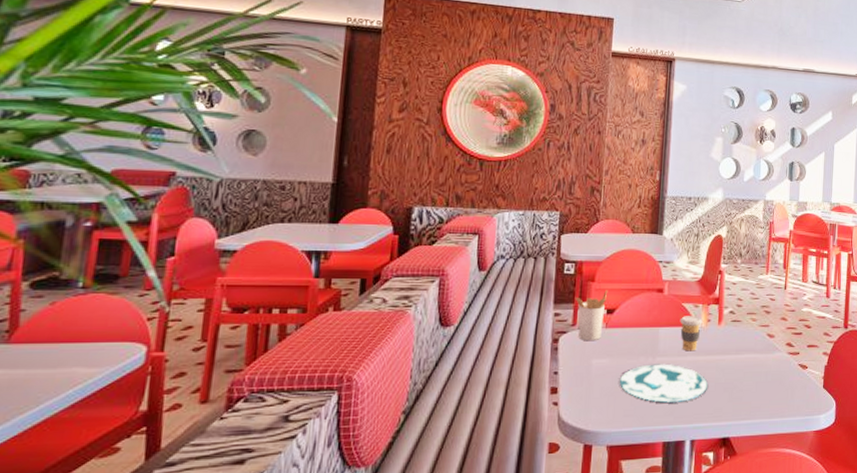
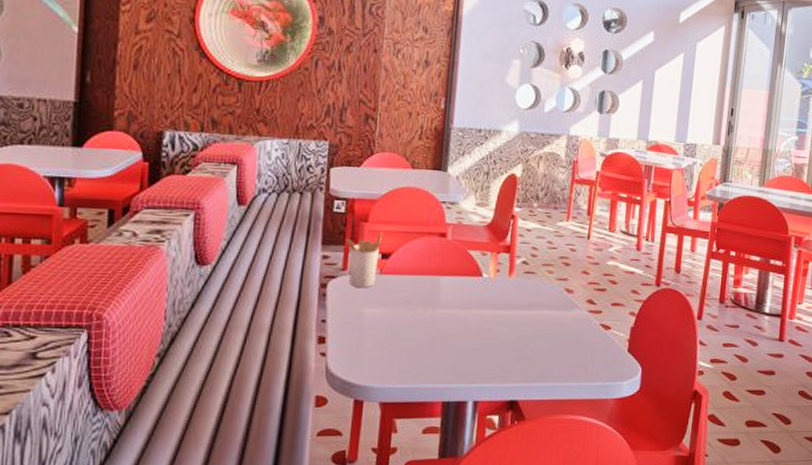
plate: present [620,364,709,404] -> none [395,316,496,360]
coffee cup: present [679,316,703,352] -> none [464,264,491,304]

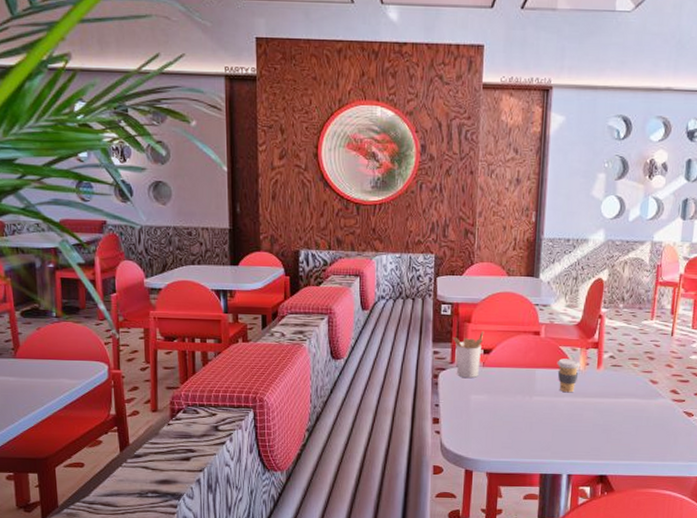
coffee cup: none [464,264,491,304] -> present [557,358,581,393]

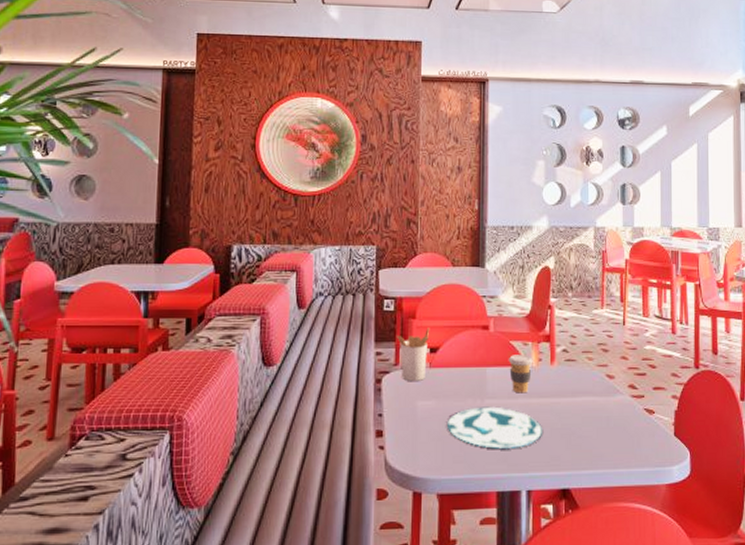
plate: none [498,402,586,440] -> present [448,406,543,450]

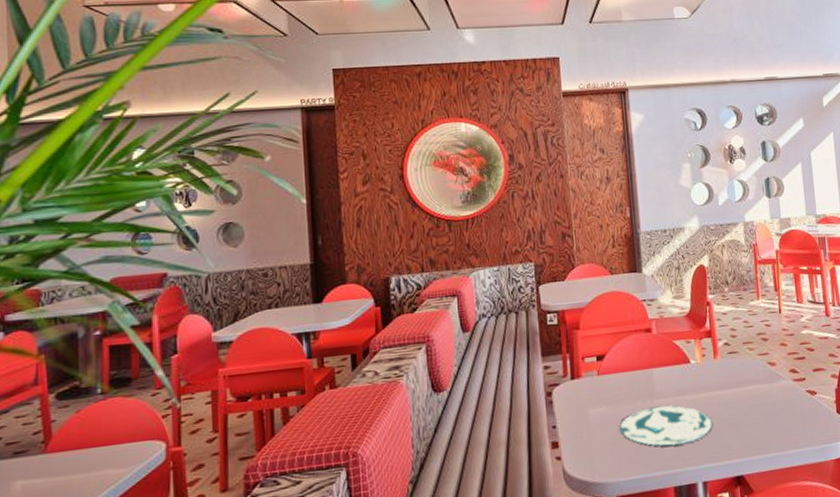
utensil holder: present [396,327,430,381] -> none [562,336,595,391]
coffee cup: present [508,355,533,394] -> none [673,352,697,390]

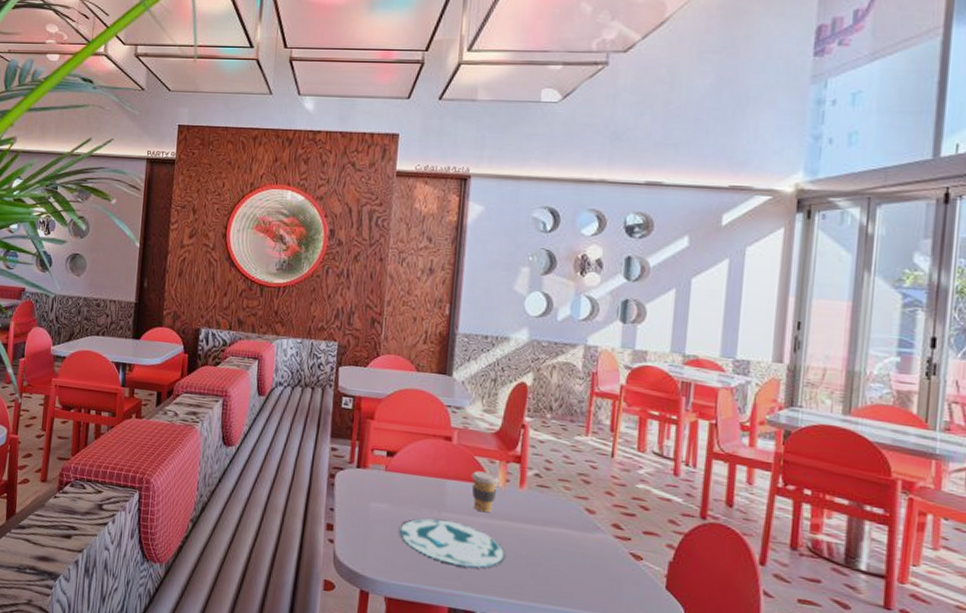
coffee cup: none [673,352,697,390] -> present [471,471,500,513]

